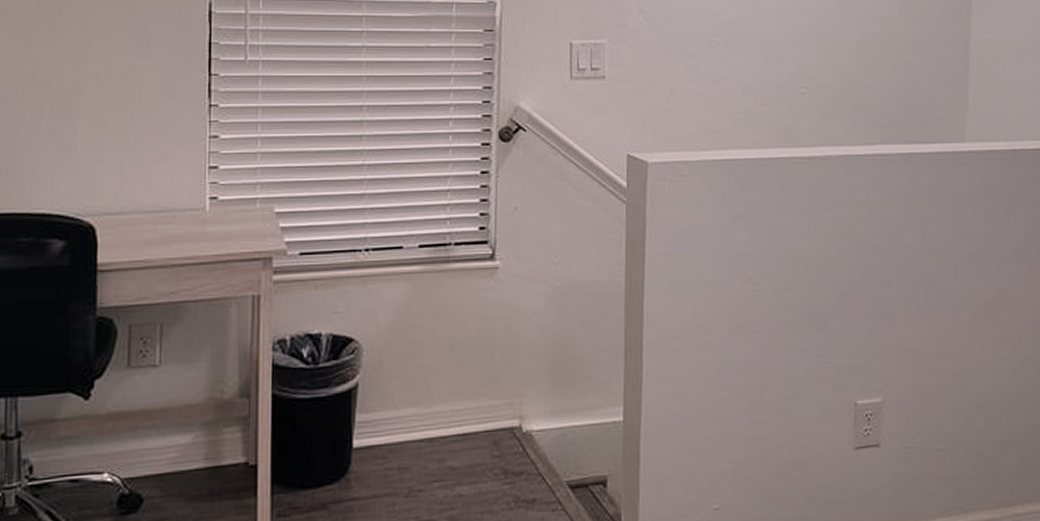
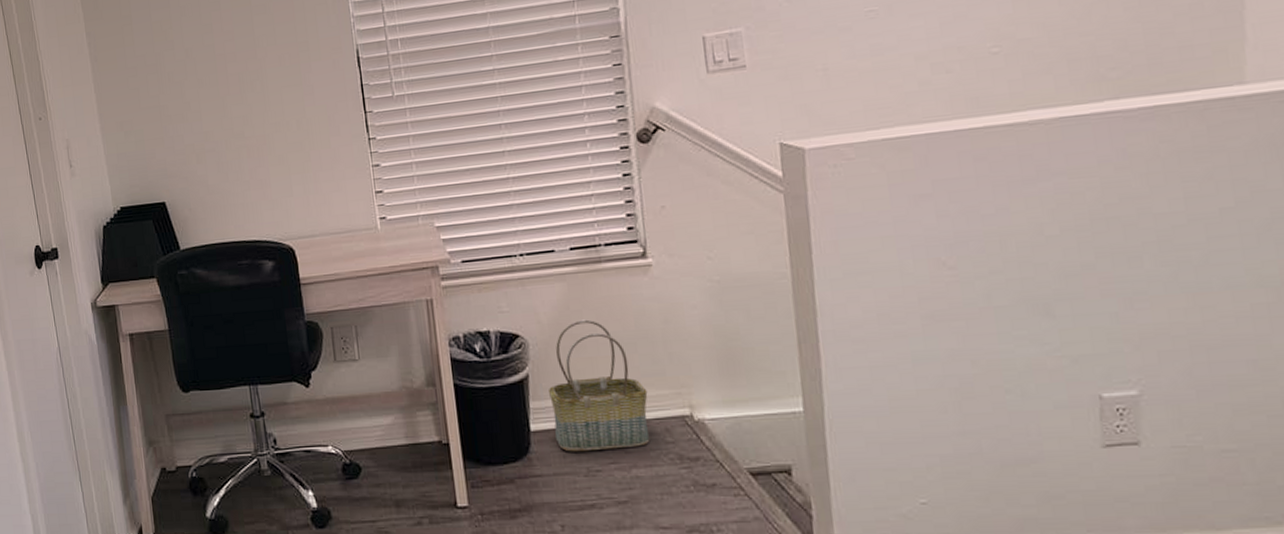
basket: none [378,323,480,471] -> present [549,319,650,452]

